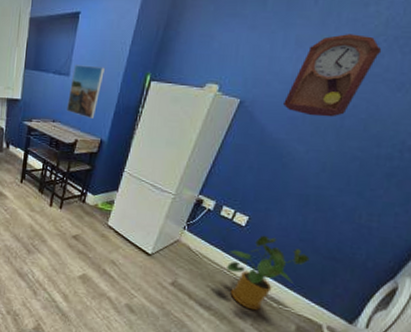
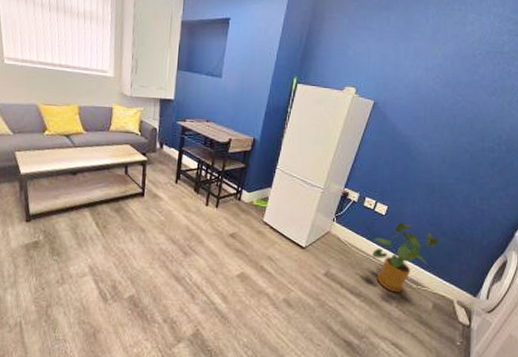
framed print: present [67,65,105,119] -> none [220,67,255,118]
pendulum clock: present [282,34,382,117] -> none [408,47,479,117]

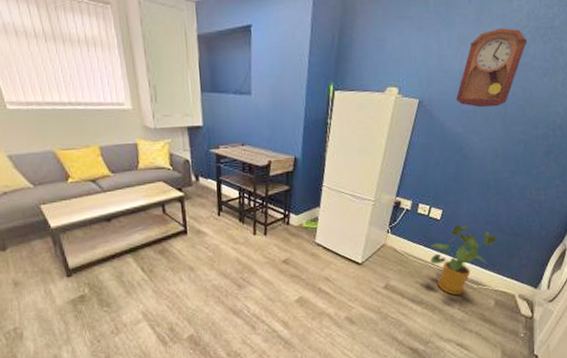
pendulum clock: none [408,47,479,117] -> present [455,28,528,108]

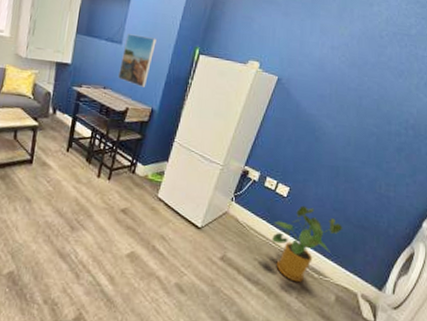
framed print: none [254,81,287,137] -> present [118,33,156,87]
pendulum clock: present [455,28,528,108] -> none [313,27,385,97]

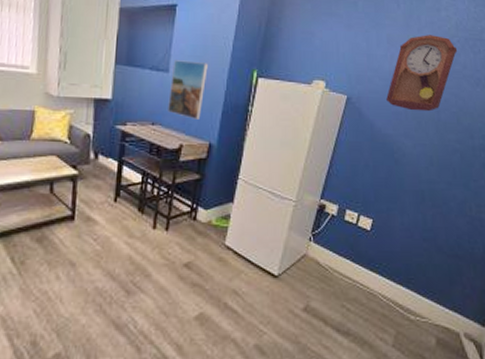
house plant: present [272,205,343,283] -> none [359,238,436,328]
pendulum clock: none [313,27,385,97] -> present [385,35,458,112]

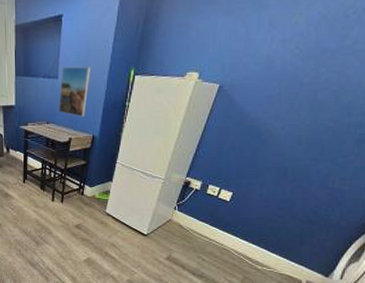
pendulum clock: present [385,35,458,112] -> none [259,9,352,93]

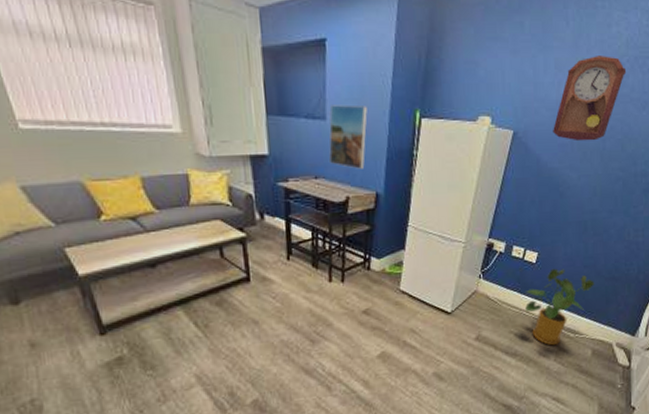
house plant: none [215,207,289,274] -> present [525,268,595,346]
pendulum clock: none [259,9,352,93] -> present [552,56,627,142]

